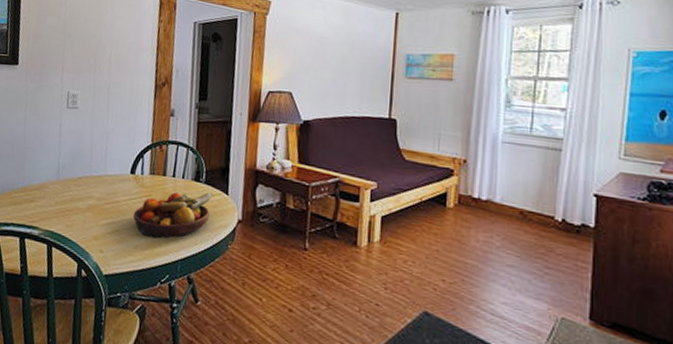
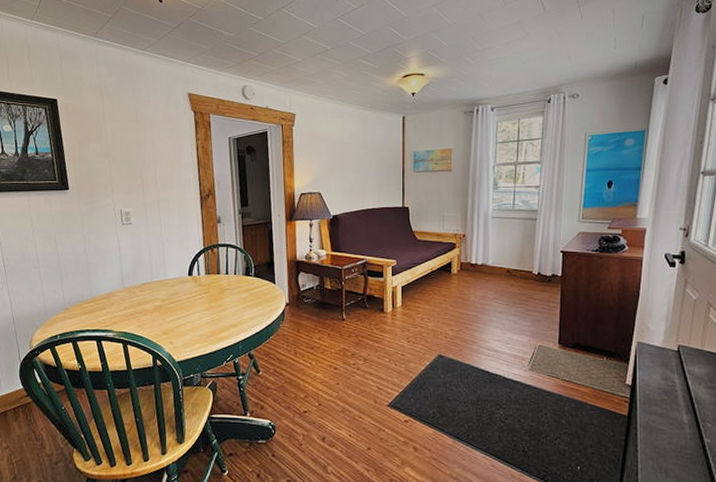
fruit bowl: present [133,192,214,238] -> none [195,284,263,326]

